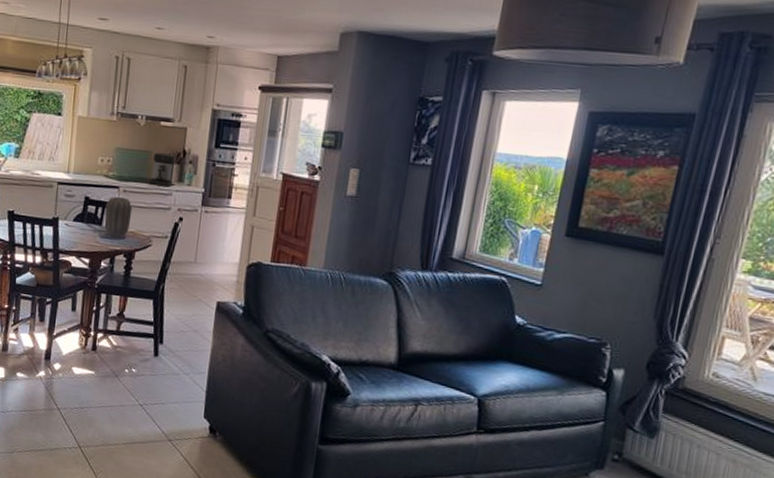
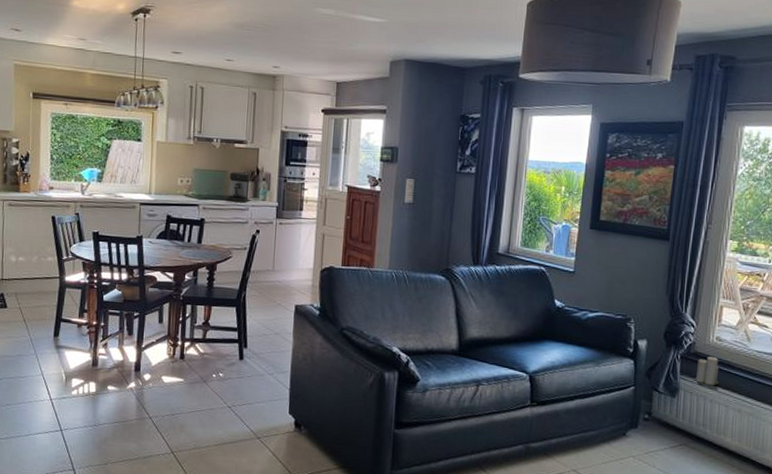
vase: present [104,197,133,238] -> none [186,214,212,252]
candle: none [679,394,714,430] -> present [694,356,720,386]

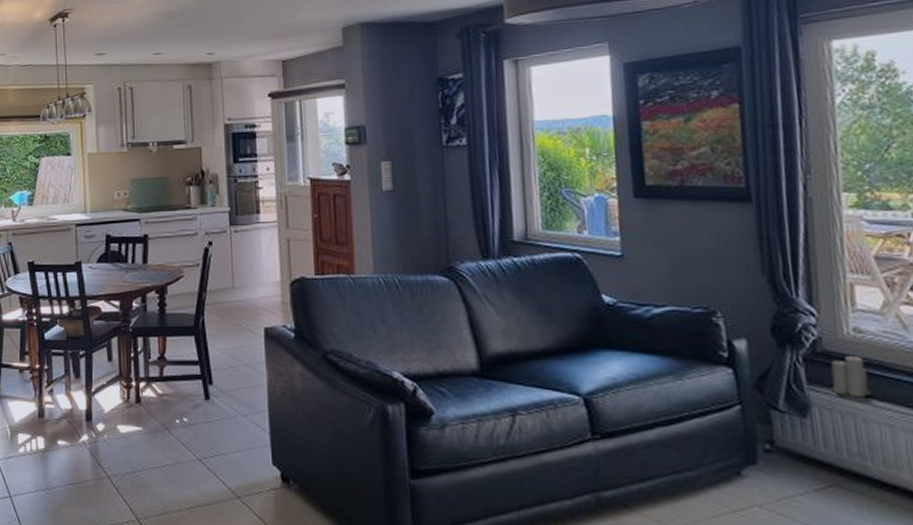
coffee maker: present [227,171,250,203] -> none [171,176,196,213]

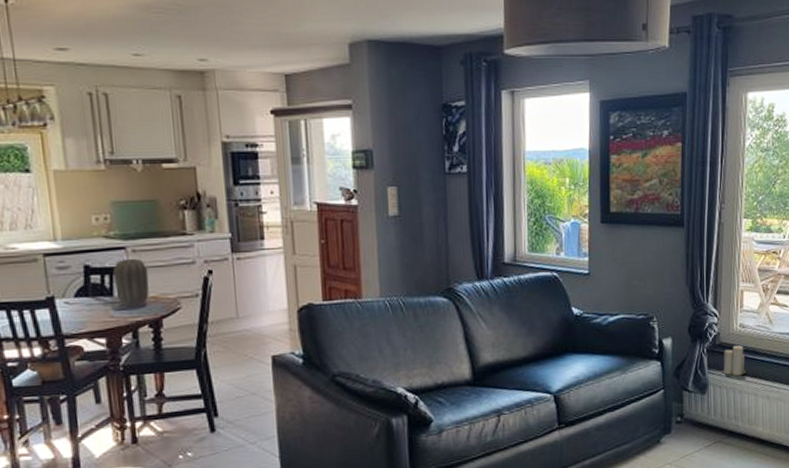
vase: none [128,230,158,274] -> present [112,259,149,307]

